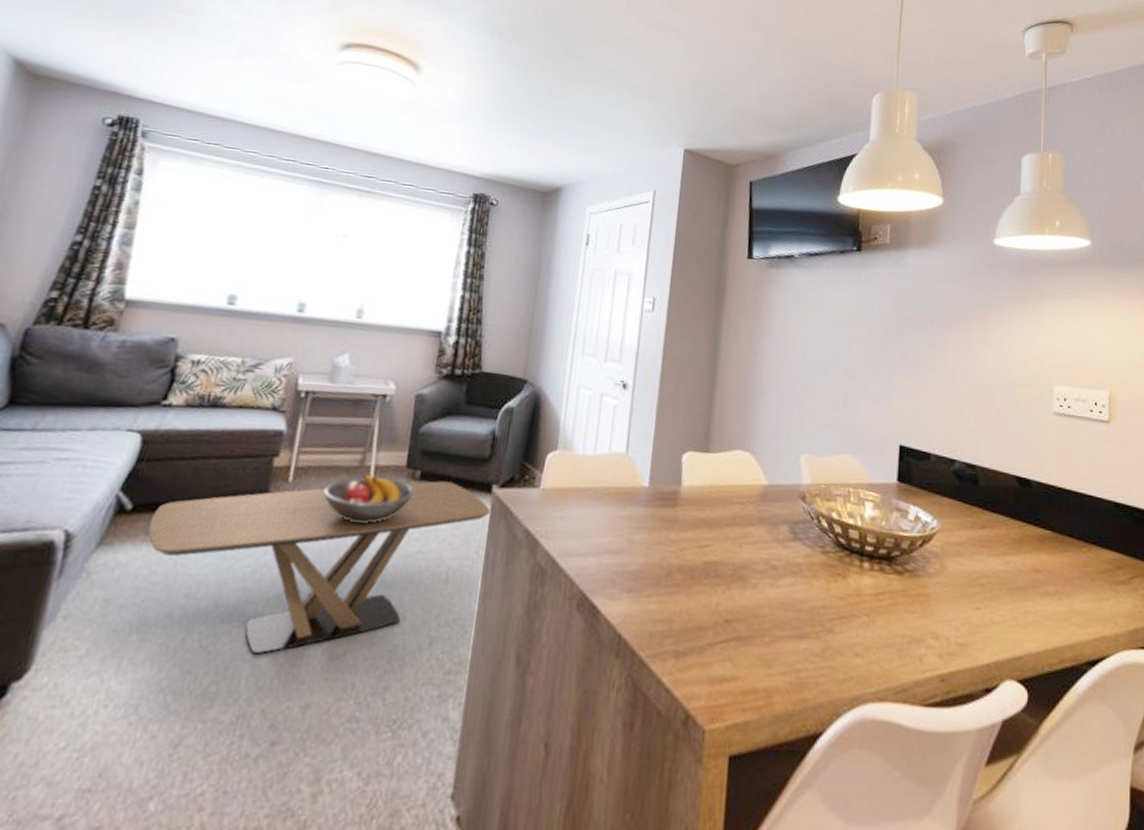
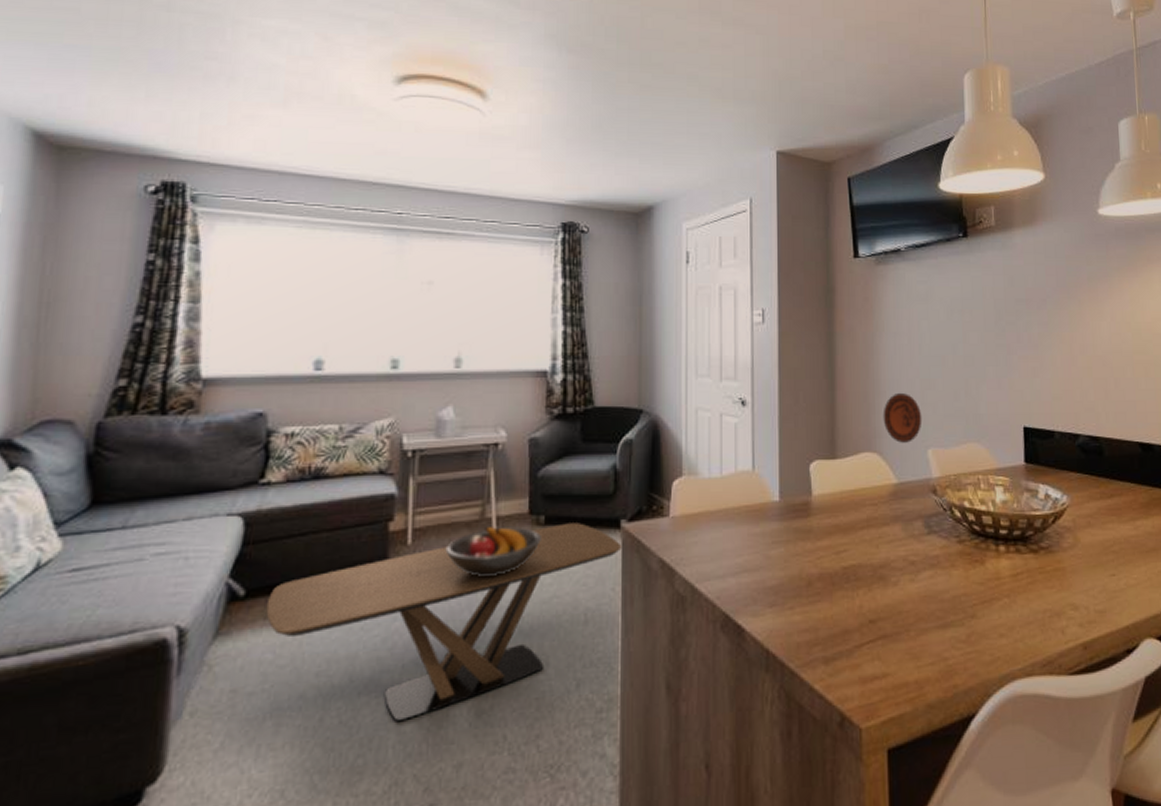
decorative plate: none [759,395,799,446] -> present [883,392,923,443]

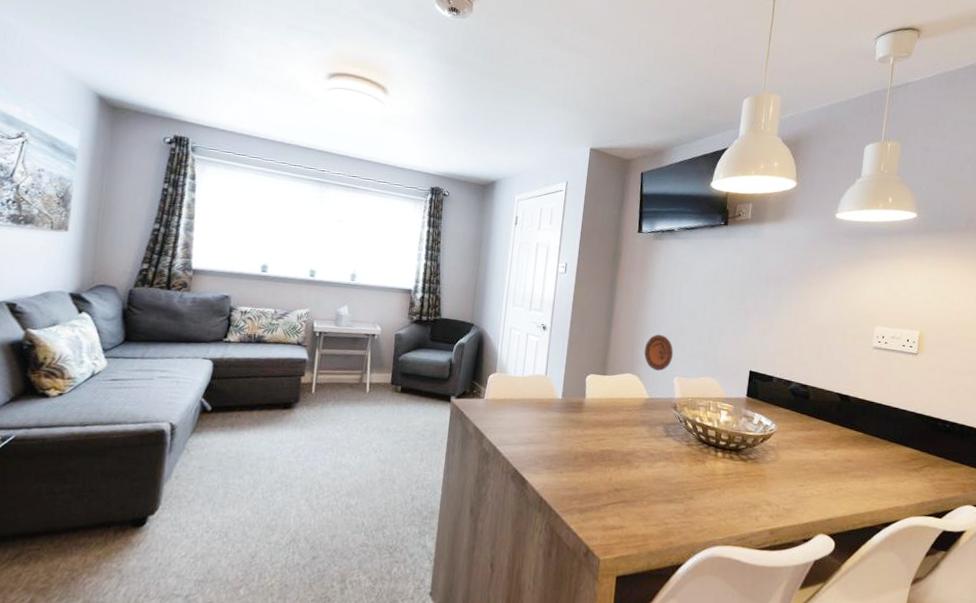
coffee table: present [266,523,622,722] -> none [223,393,450,503]
fruit bowl: present [445,525,541,576] -> none [335,388,398,421]

